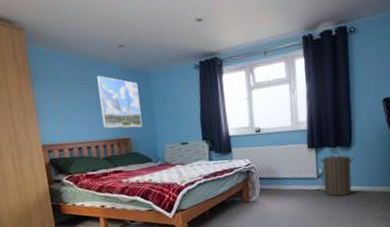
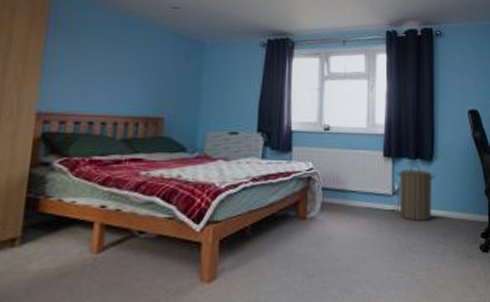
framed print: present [97,75,143,128] -> none [131,36,187,106]

